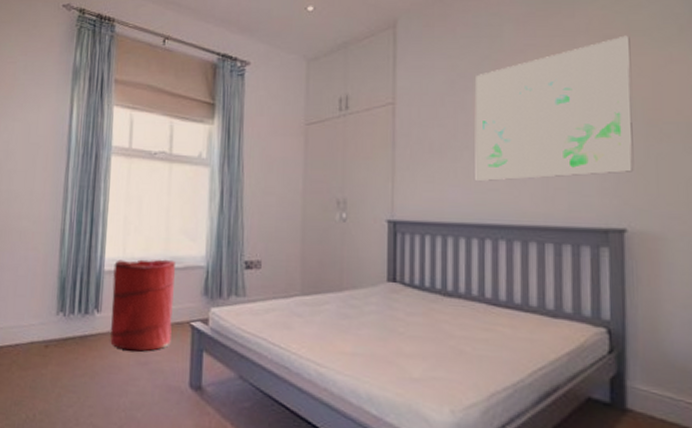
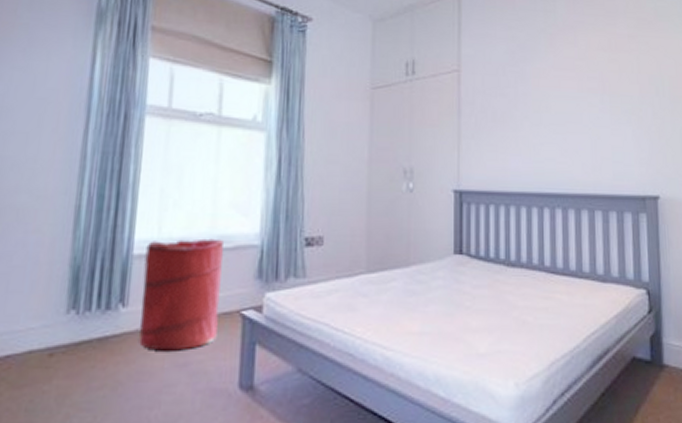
wall art: present [474,35,634,181] -> none [533,19,664,151]

